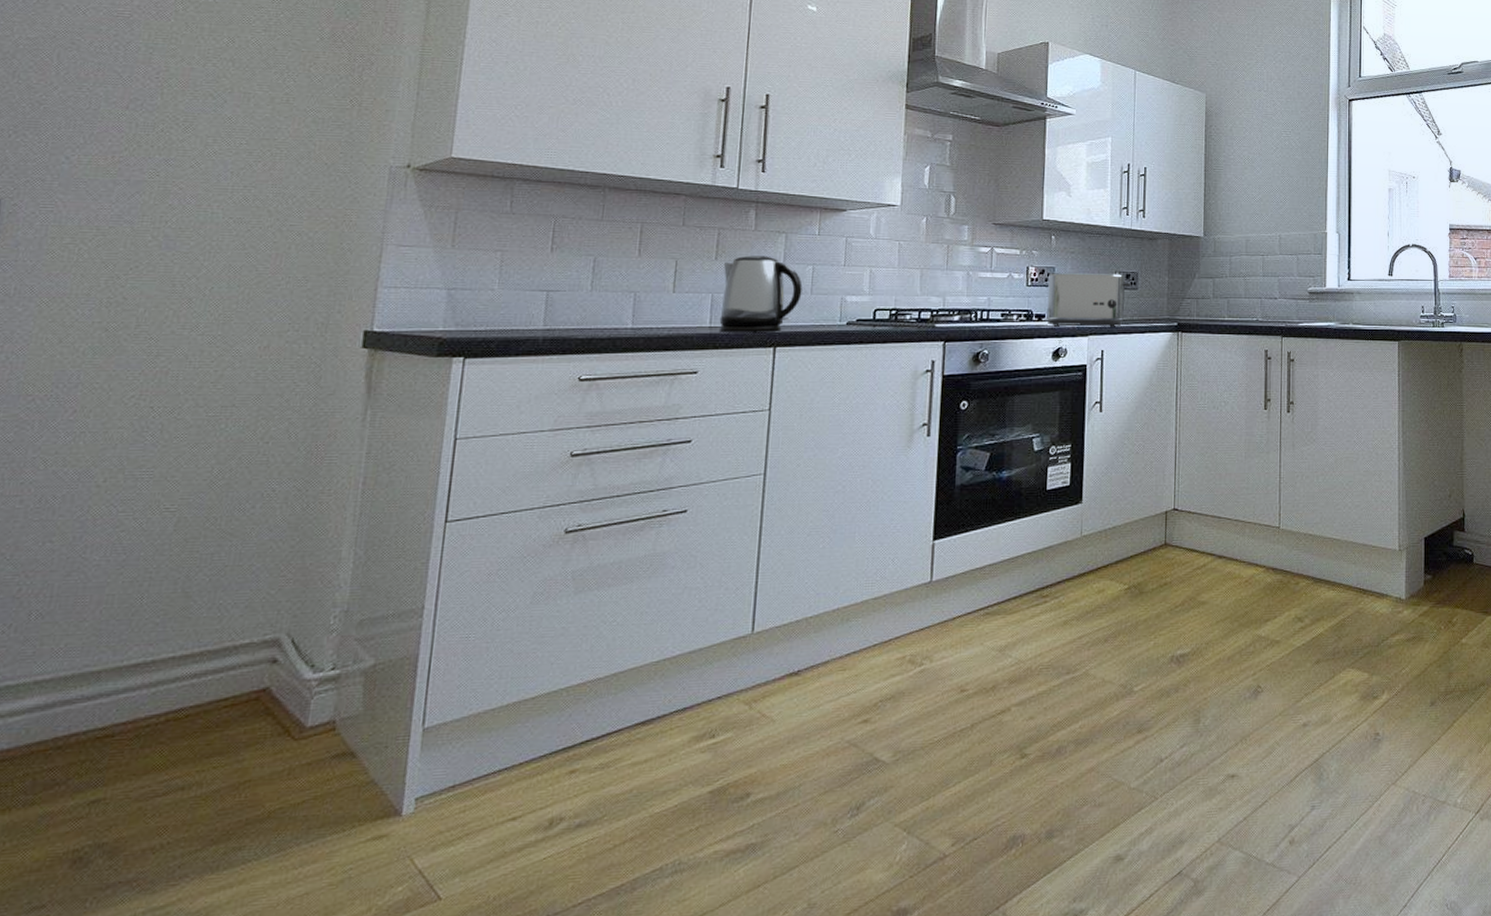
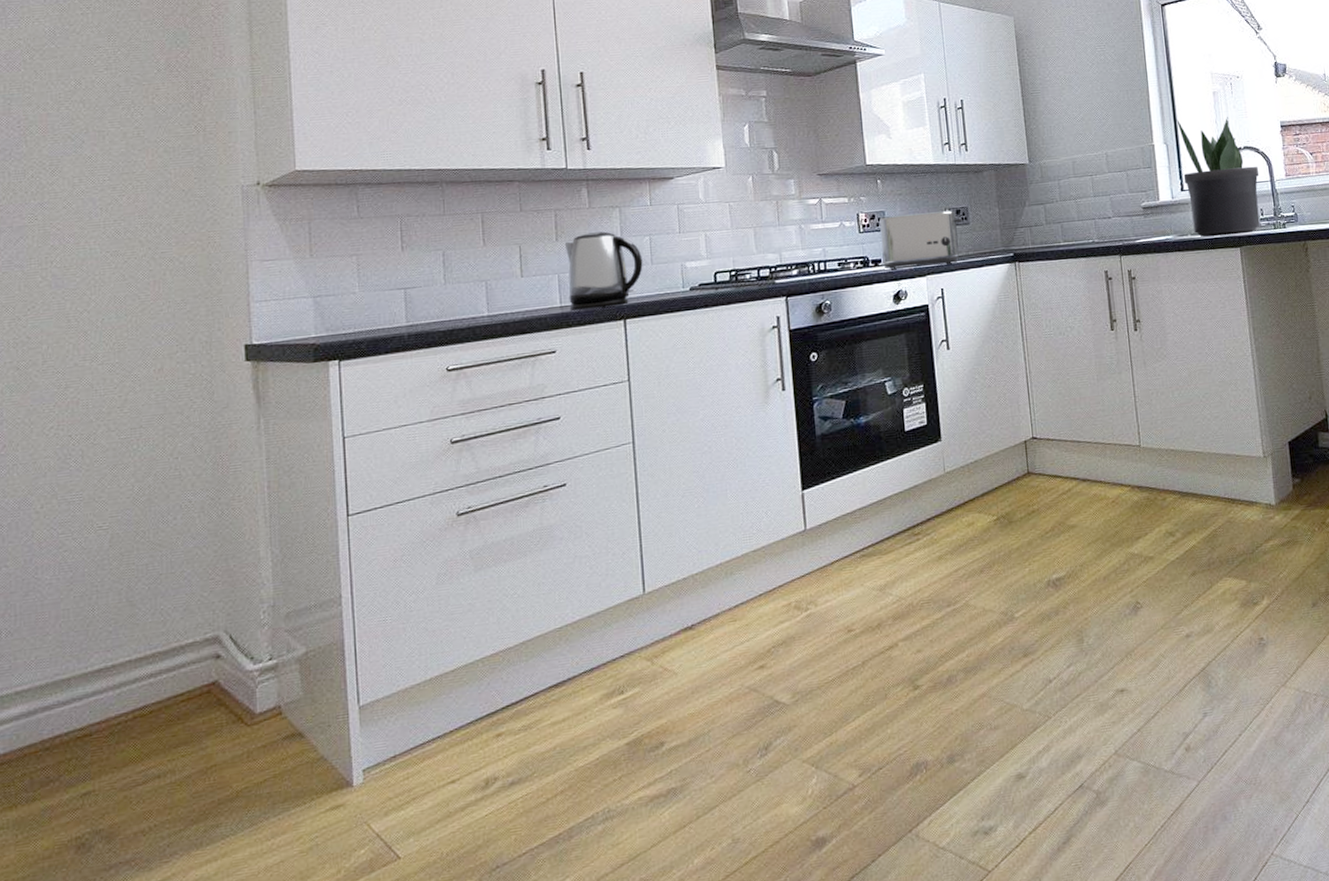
planter: none [1351,210,1424,329] -> present [1176,117,1260,237]

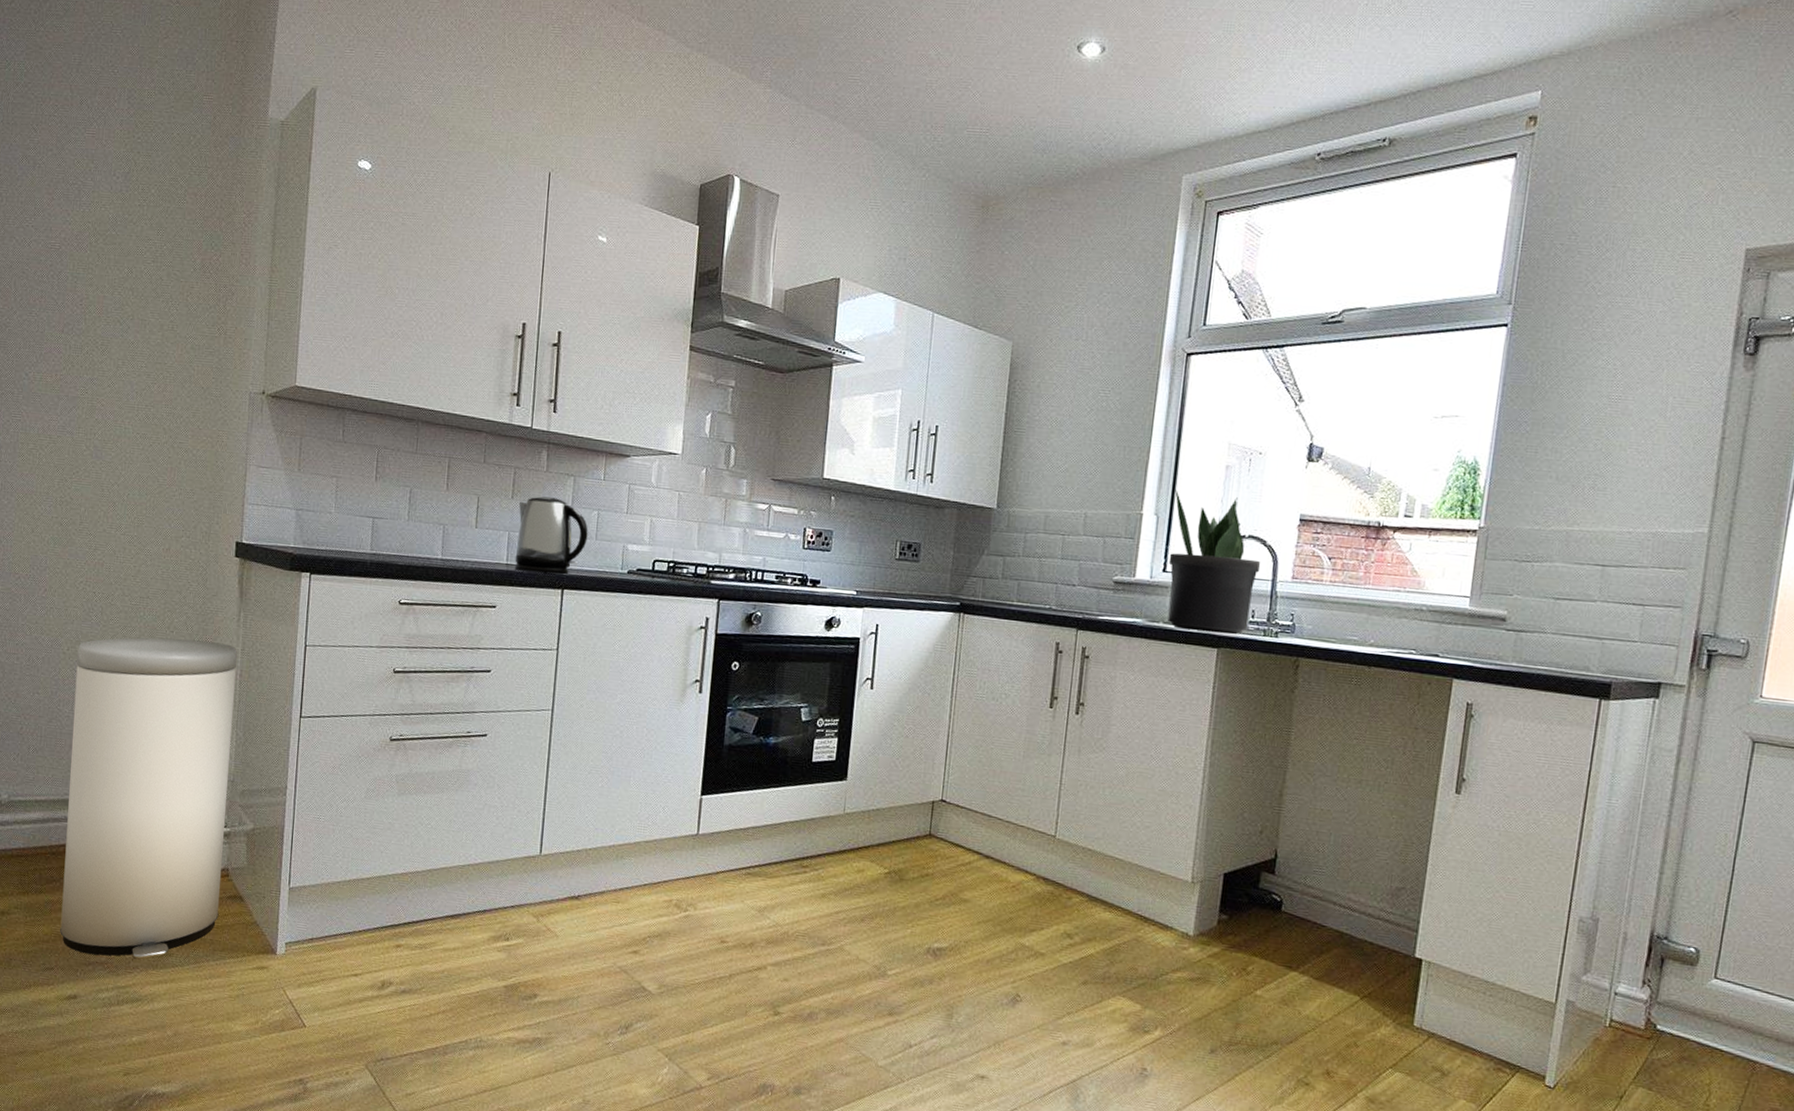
pedal bin: none [55,456,275,858] -> present [60,637,238,961]
toaster: present [879,210,962,270] -> none [821,536,913,600]

